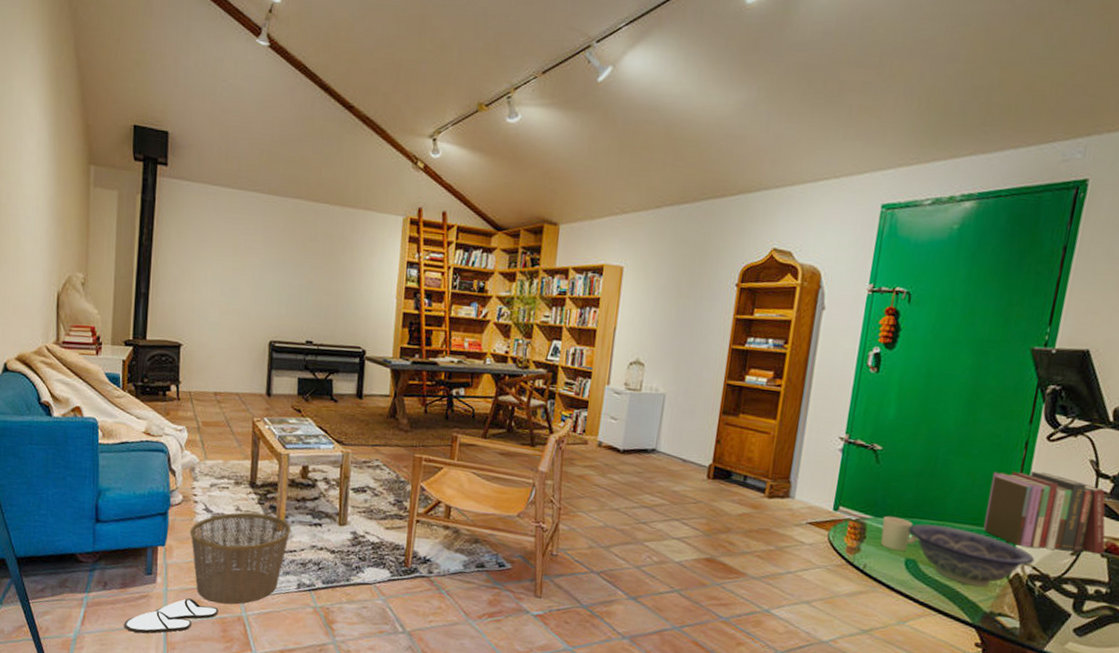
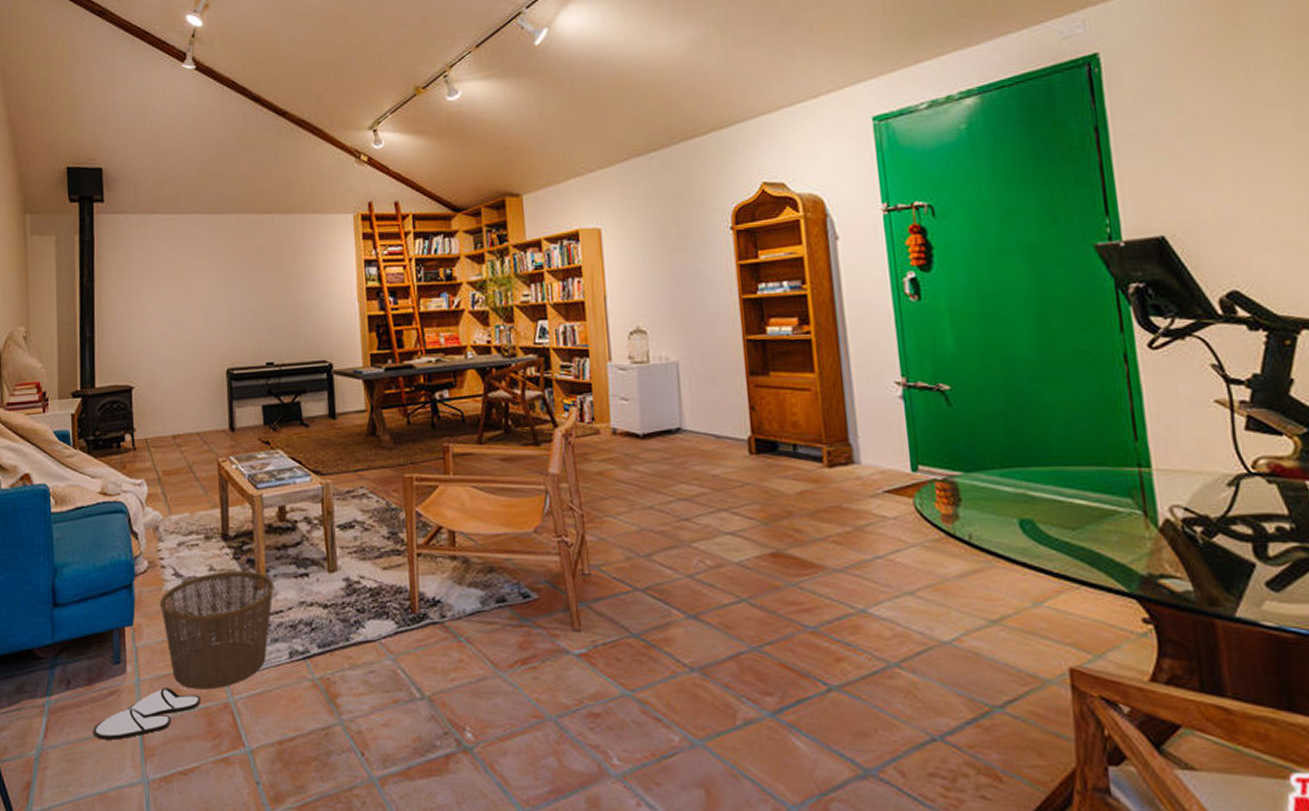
mug: present [880,515,918,552] -> none [975,468,1027,512]
decorative bowl: present [908,523,1035,587] -> none [1011,470,1184,543]
books: present [983,470,1106,554] -> none [1095,387,1271,485]

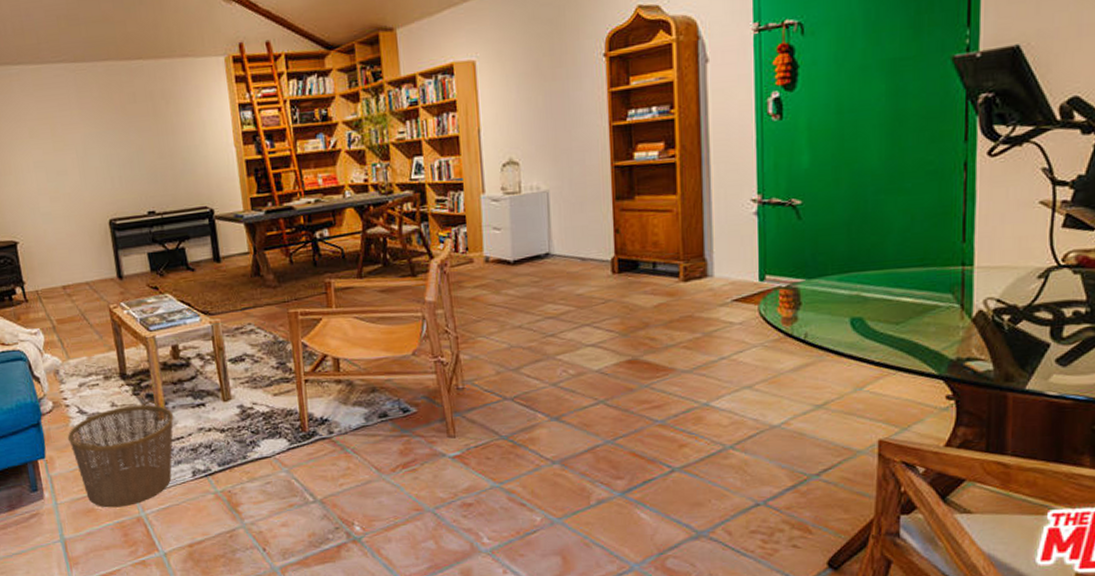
slippers: present [93,688,201,740] -> none [20,508,116,554]

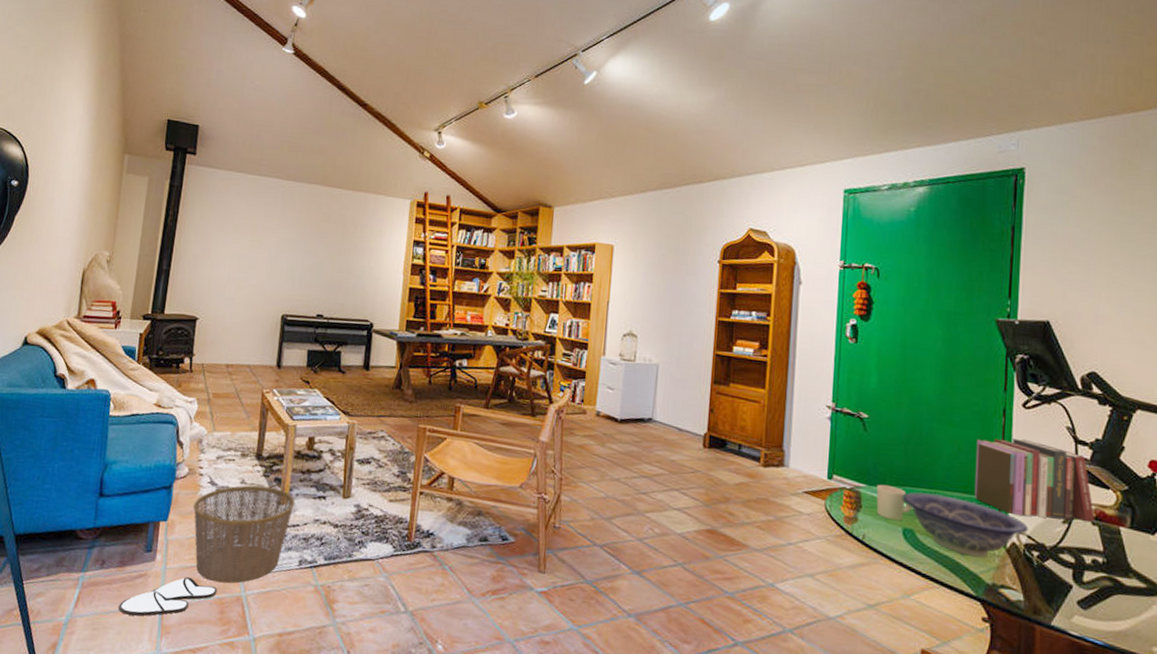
slippers: none [20,508,116,554] -> present [118,577,217,616]
mug: none [817,274,860,312] -> present [876,484,913,521]
decorative bowl: none [847,273,998,334] -> present [902,491,1029,557]
books: none [932,192,1077,280] -> present [975,437,1095,522]

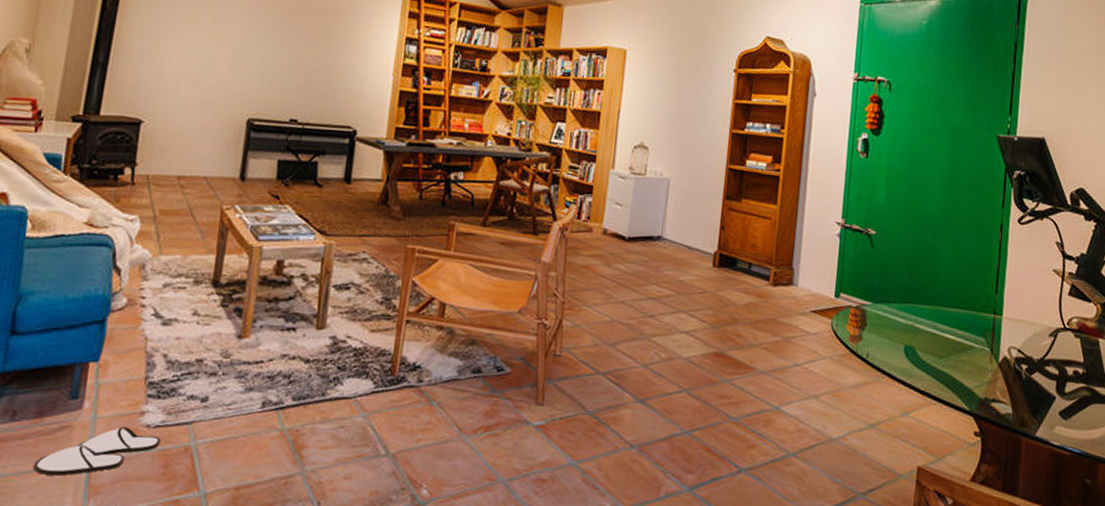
basket: present [193,483,295,583] -> none [131,314,259,432]
mug: present [876,484,913,521] -> none [880,301,914,339]
decorative bowl: present [902,491,1029,557] -> none [905,308,1019,372]
books: present [975,437,1095,522] -> none [972,253,1078,335]

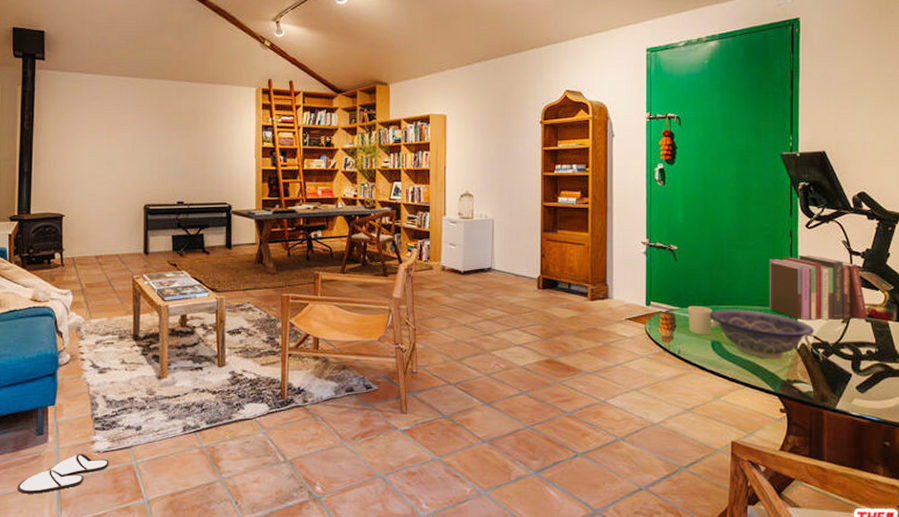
mug: none [880,301,914,339] -> present [687,305,719,336]
decorative bowl: none [905,308,1019,372] -> present [709,308,815,359]
books: none [972,253,1078,335] -> present [769,254,868,321]

